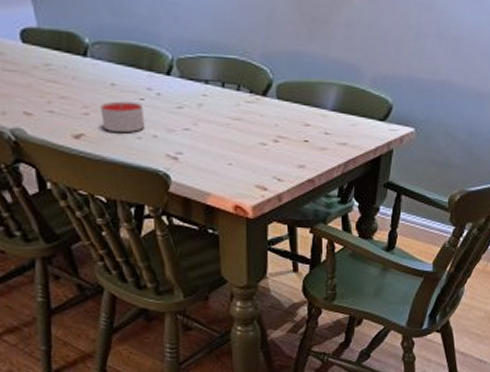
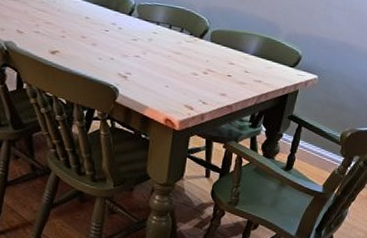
candle: present [100,101,145,133] -> none [74,30,107,54]

